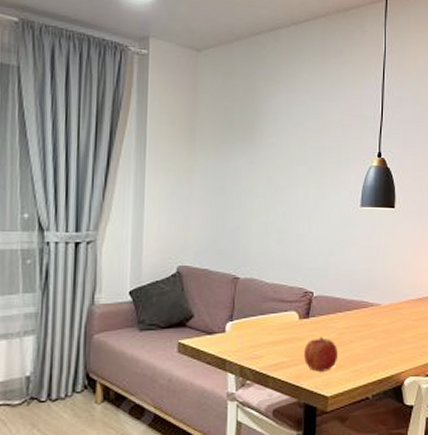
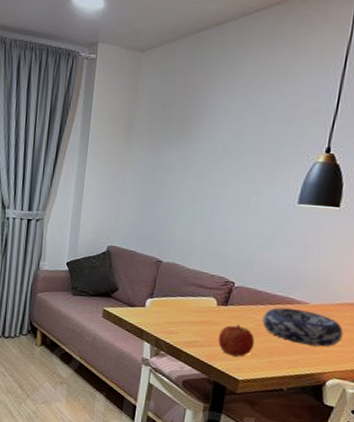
decorative bowl: none [343,312,412,347] -> present [262,307,344,347]

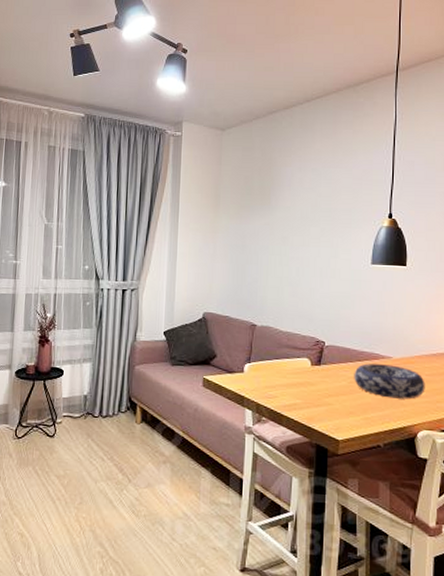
fruit: present [218,325,255,357] -> none [315,384,350,416]

